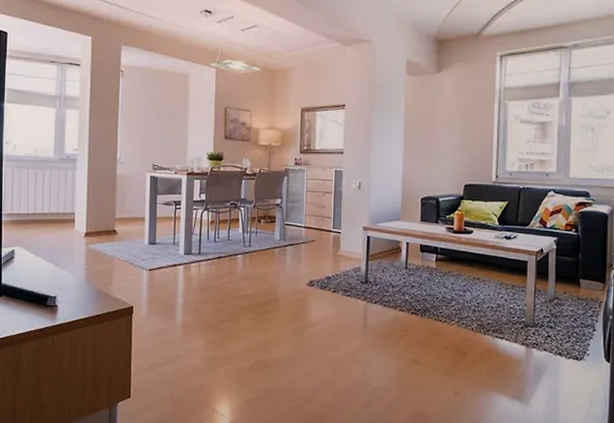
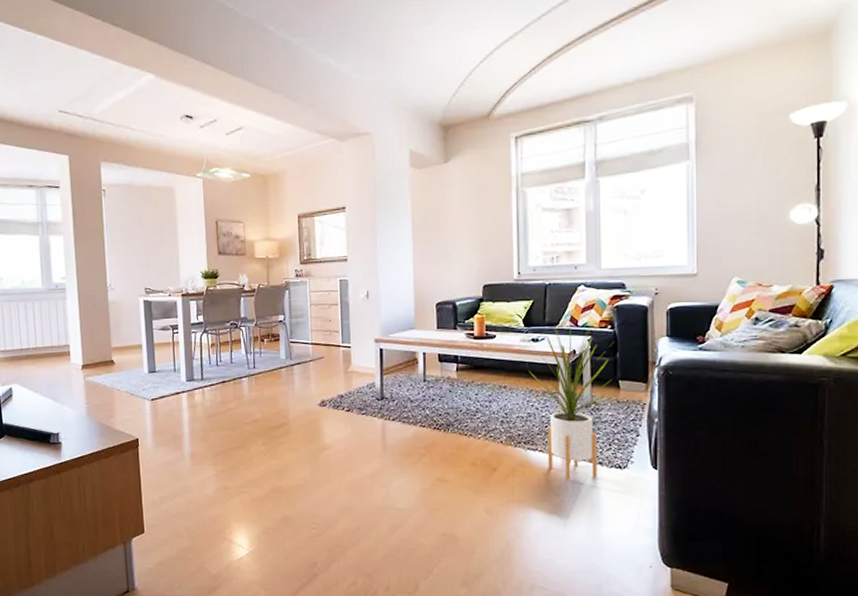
house plant: none [501,225,578,369] -> present [528,325,614,481]

